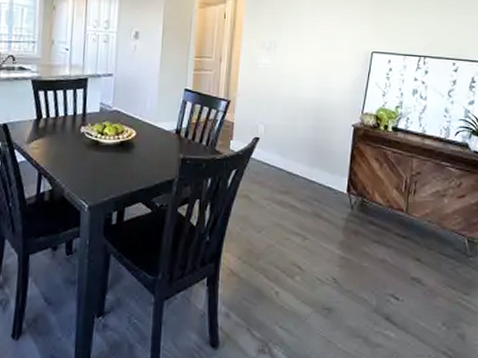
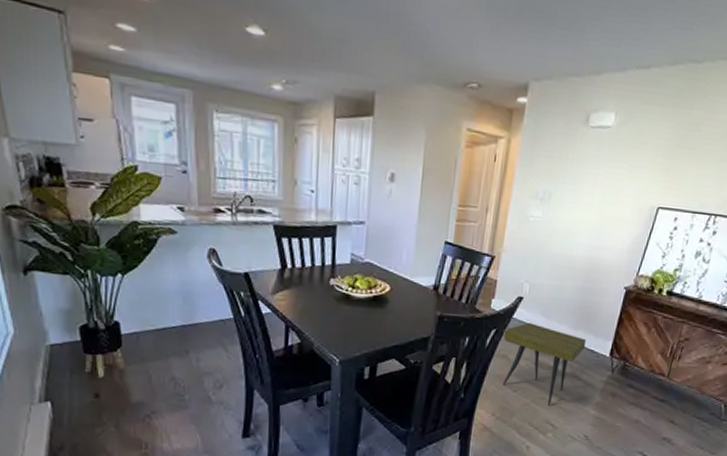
side table: none [242,162,323,246] -> present [502,323,587,405]

